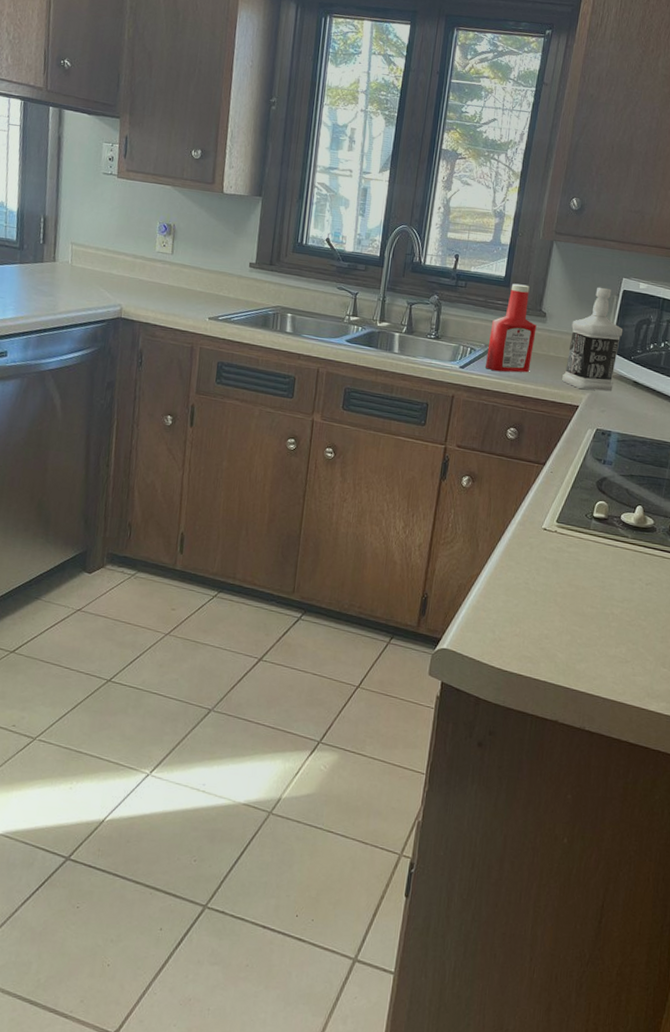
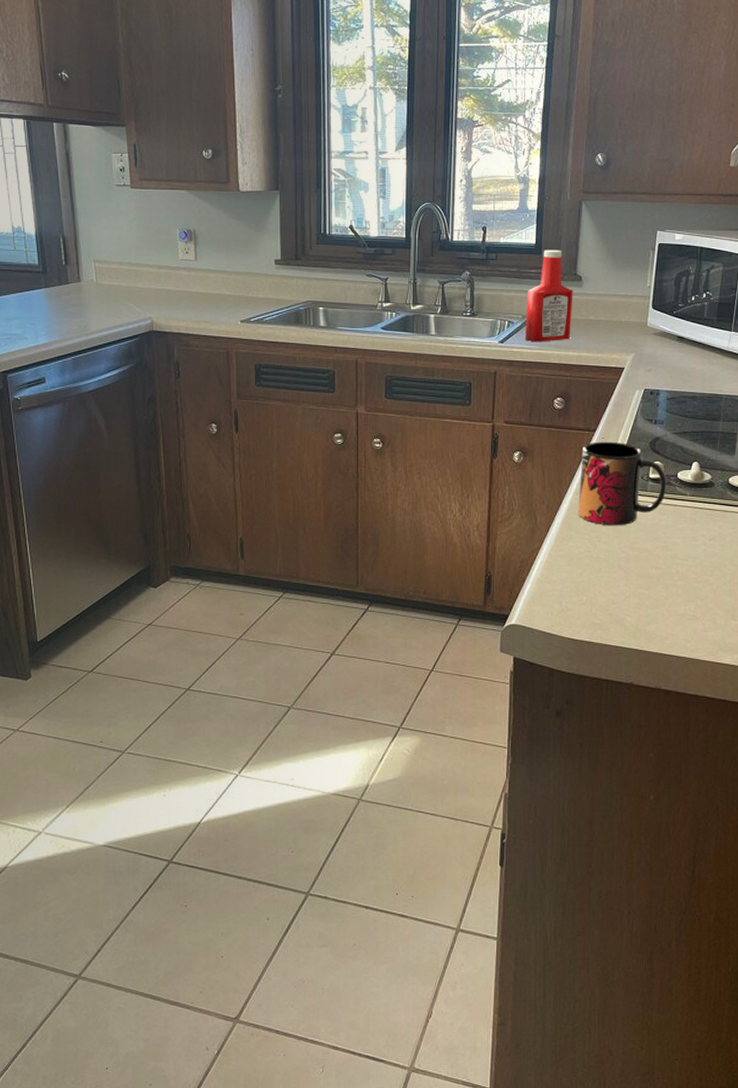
mug: none [519,475,610,561] -> present [577,441,667,526]
bottle: present [562,287,624,391] -> none [605,243,663,351]

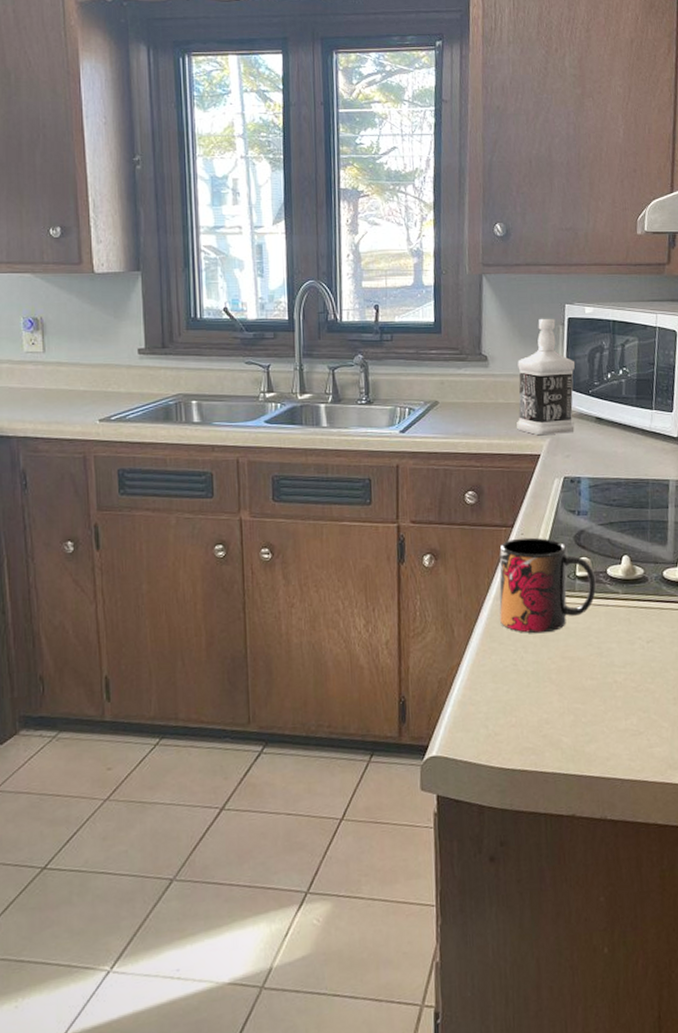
ketchup bottle: present [525,250,573,342] -> none [428,328,480,430]
bottle: none [605,243,663,351] -> present [517,318,576,436]

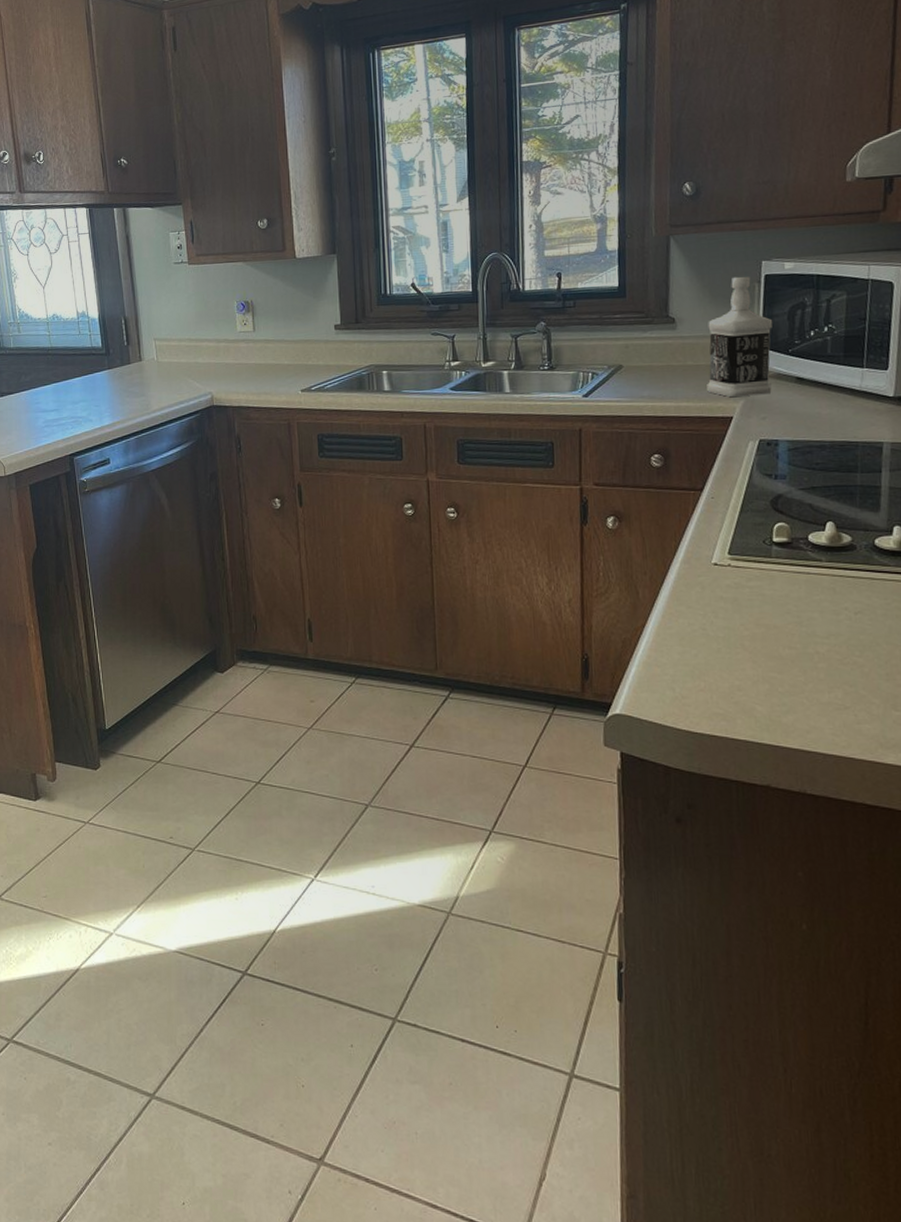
mug: present [499,537,596,634] -> none [687,501,796,599]

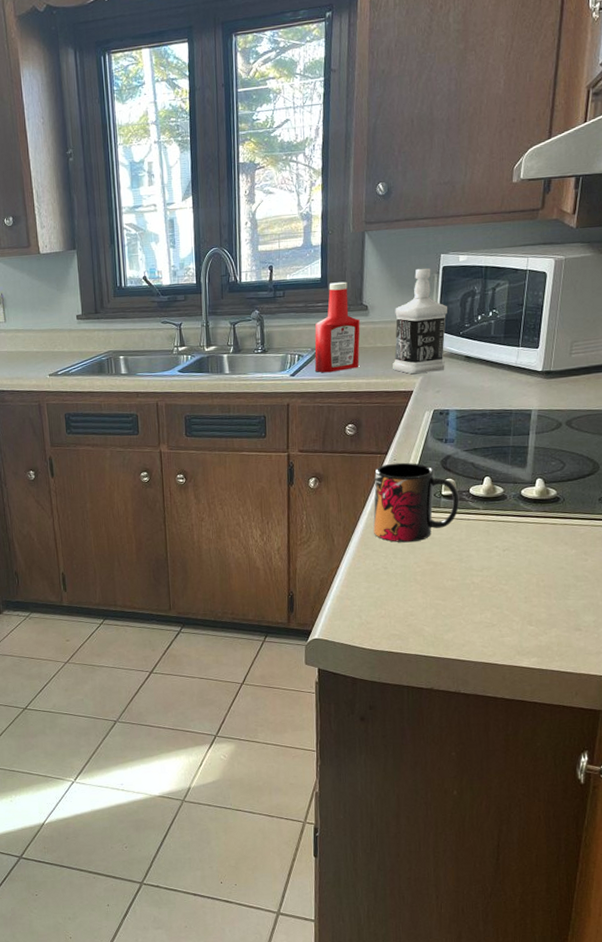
ketchup bottle: none [611,291,667,394] -> present [314,281,360,373]
mug: none [687,501,796,599] -> present [373,462,460,543]

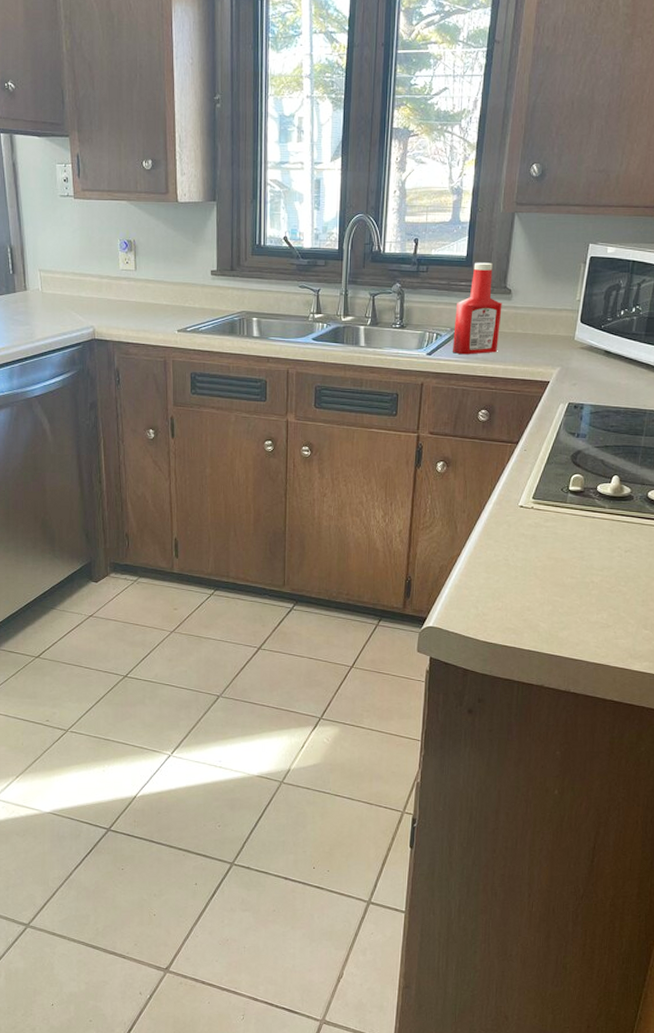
mug: present [373,462,460,543] -> none [497,453,586,536]
bottle: present [393,268,448,374] -> none [531,256,592,365]

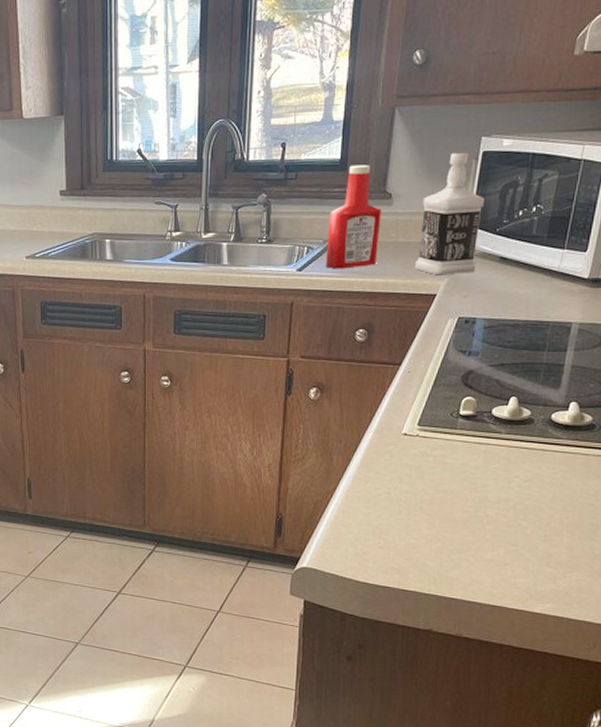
bottle: none [531,256,592,365] -> present [415,152,485,275]

